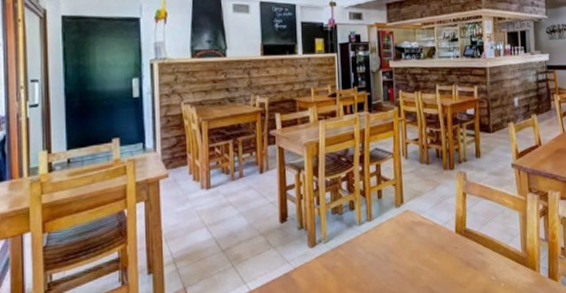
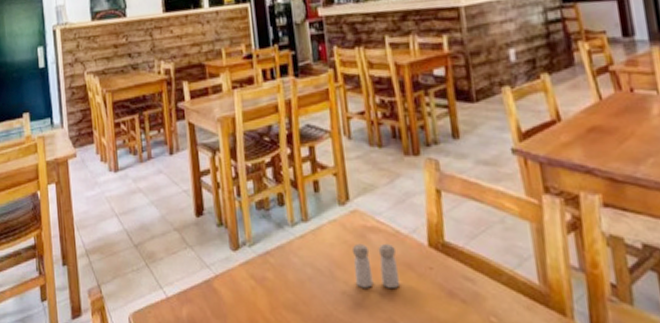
salt and pepper shaker: none [402,232,435,266] -> present [351,243,401,288]

